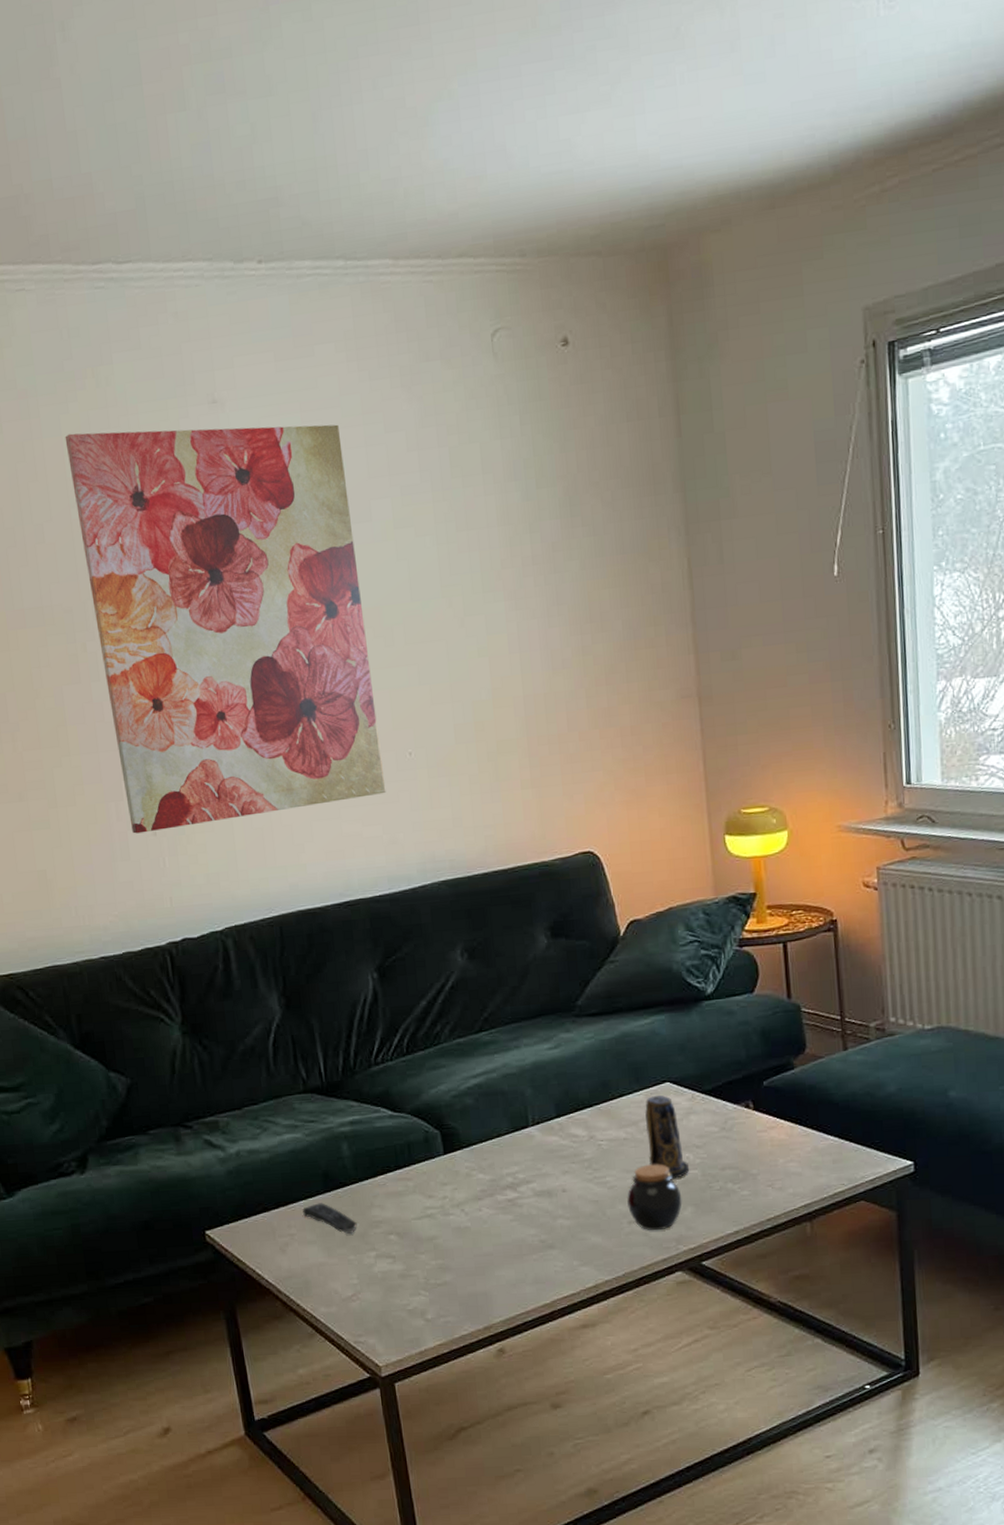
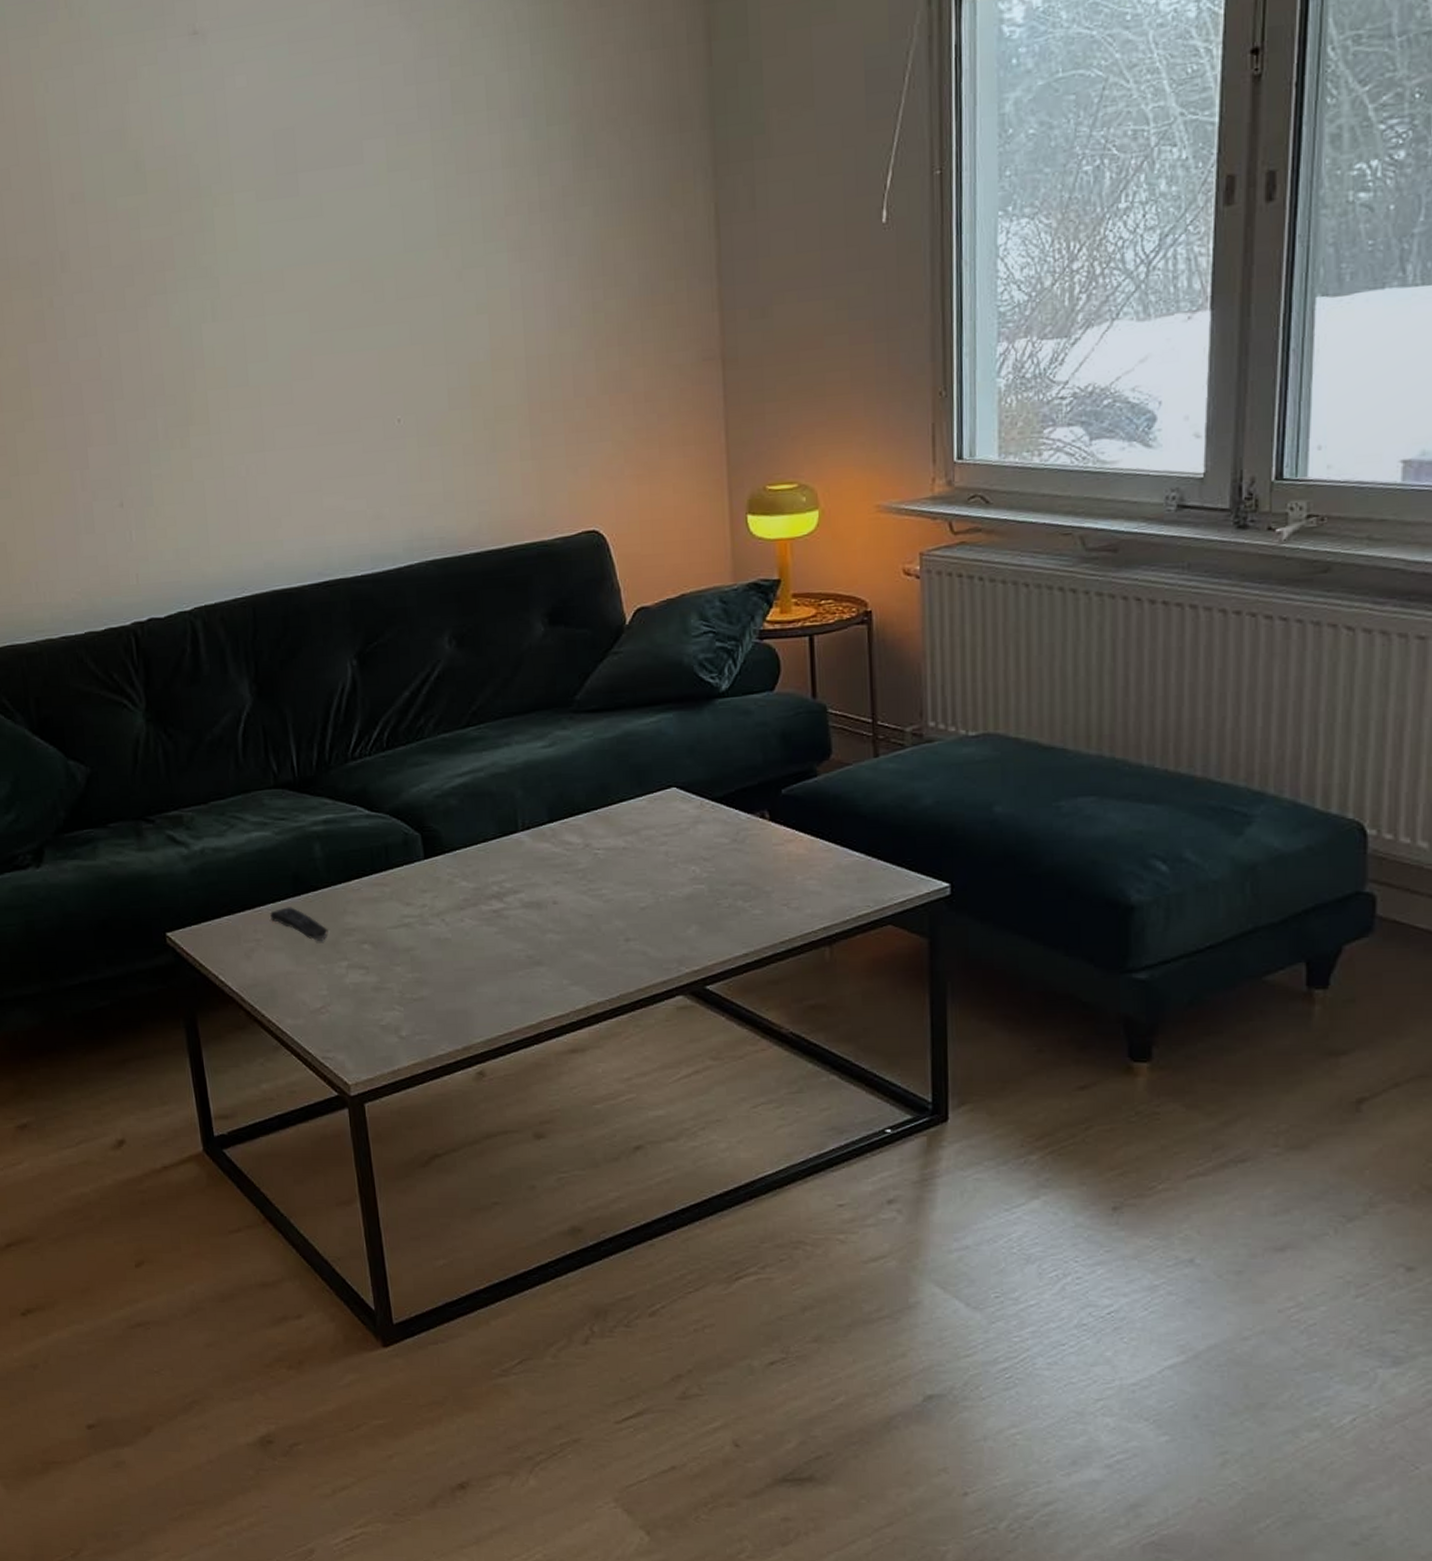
wall art: present [65,424,386,834] -> none [34,56,372,505]
jar: present [627,1164,682,1231] -> none [624,877,686,950]
candle: present [644,1095,690,1179] -> none [646,801,696,894]

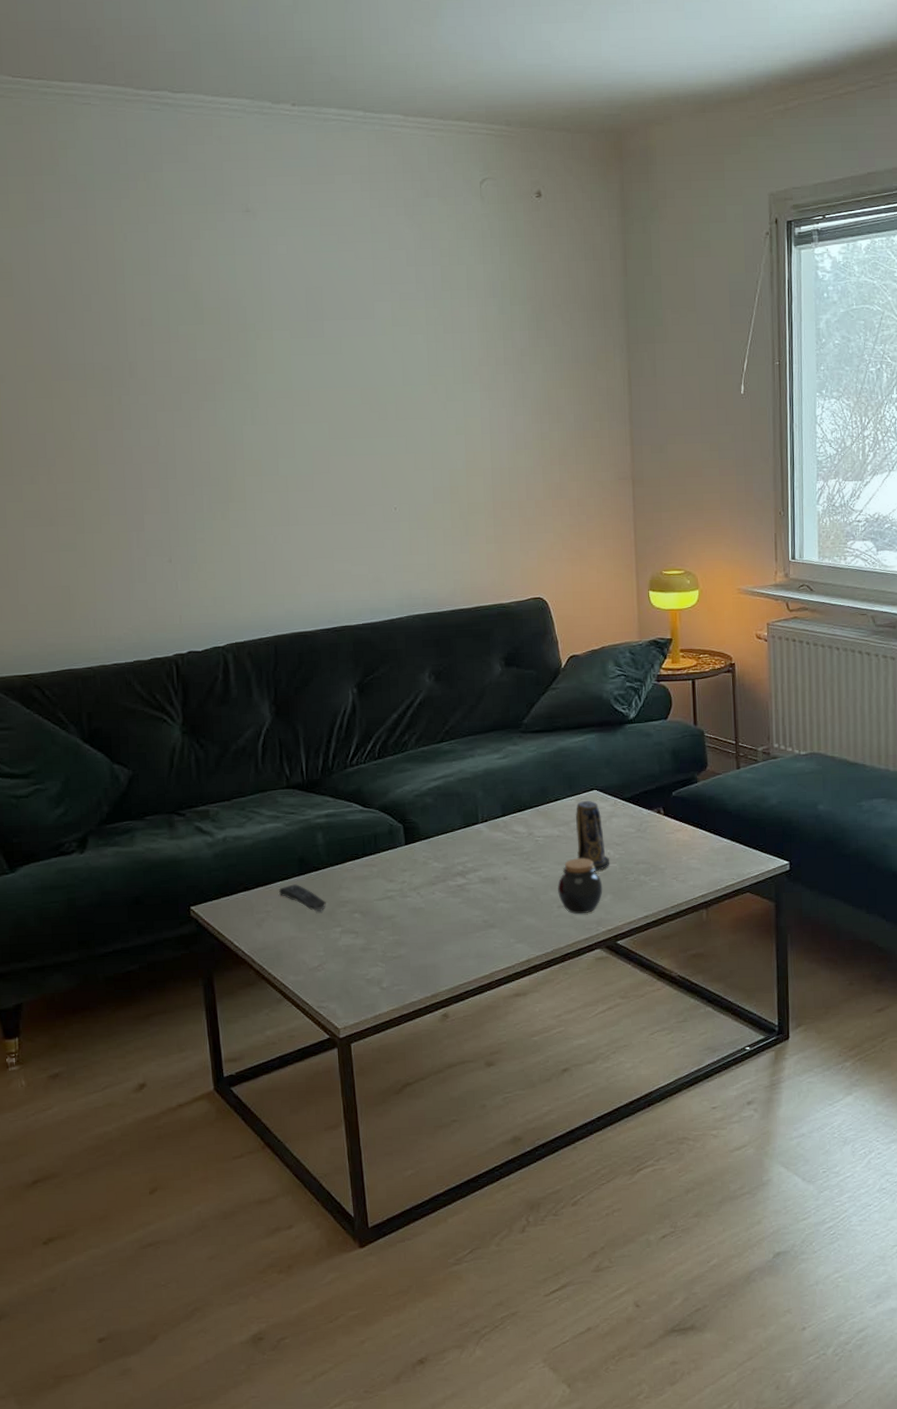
jar: none [624,877,686,950] -> present [558,858,603,915]
candle: none [646,801,696,894] -> present [575,800,610,871]

